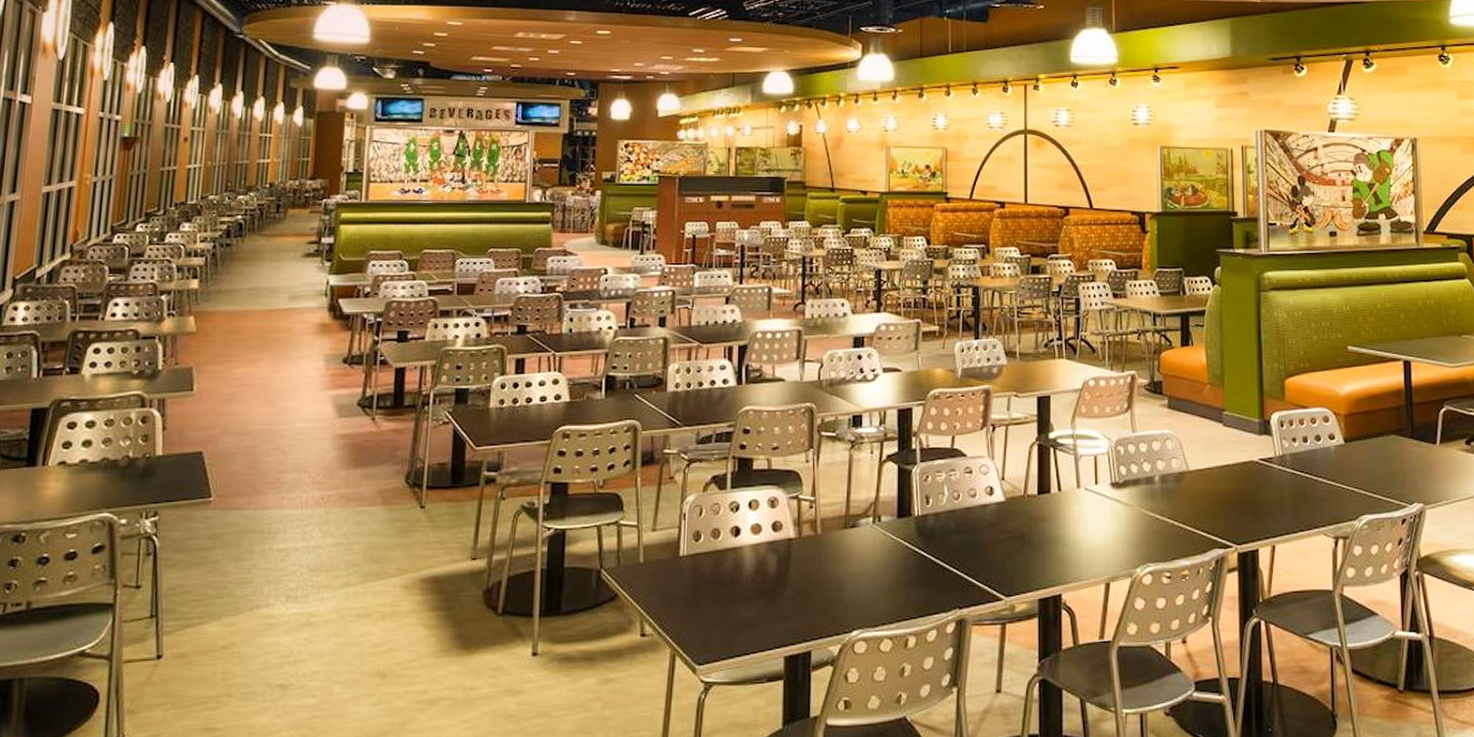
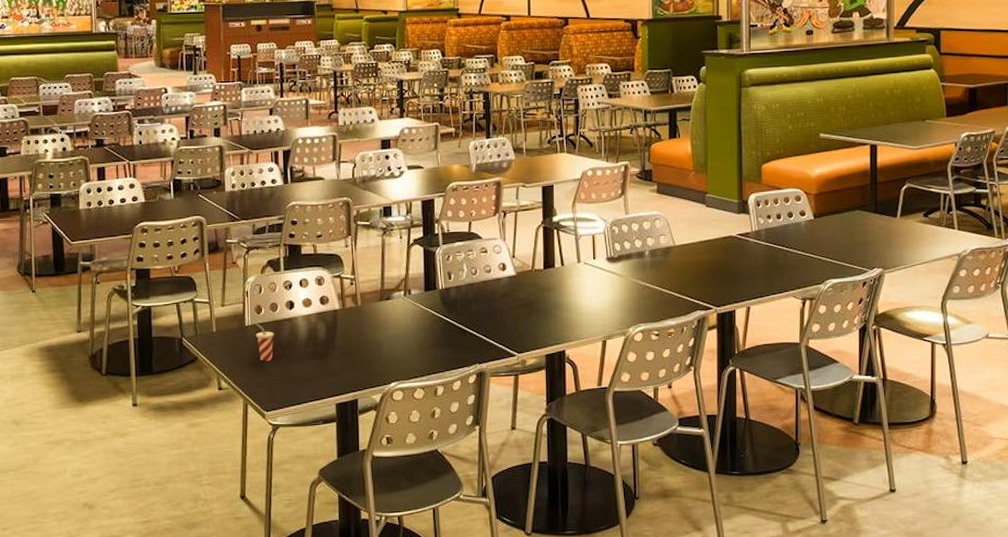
beverage cup: none [691,552,714,601] -> present [255,323,274,361]

